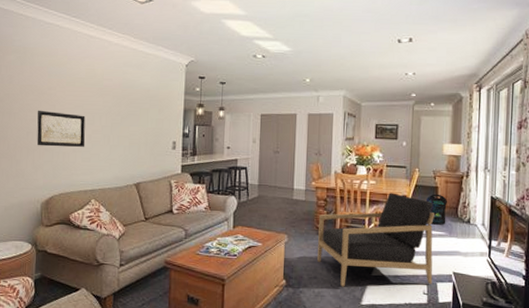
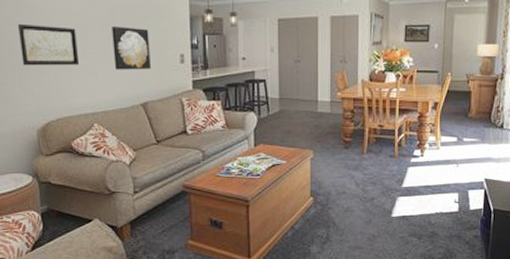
wall art: none [115,115,147,154] -> present [112,27,151,70]
armchair: present [317,193,435,287] -> none [346,100,467,201]
pouch: present [427,194,447,225] -> none [459,99,480,131]

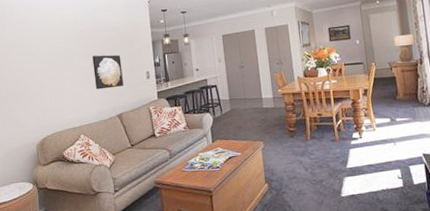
wall art: present [18,23,80,66] -> none [23,60,69,94]

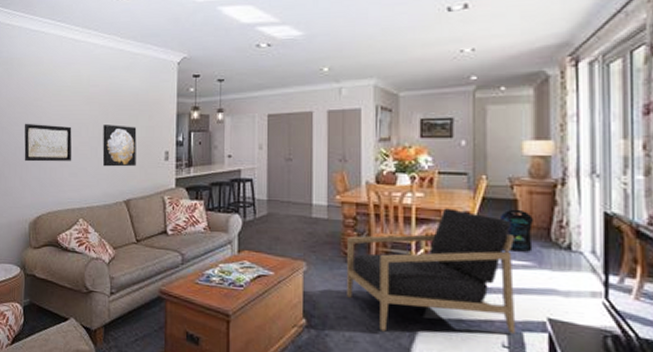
wall art: none [23,60,69,94] -> present [24,123,72,162]
armchair: none [290,88,405,183] -> present [347,208,516,334]
pouch: none [387,83,409,112] -> present [501,209,533,252]

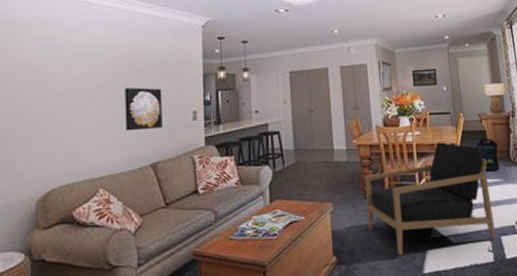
wall art: present [24,123,72,162] -> none [29,90,90,133]

